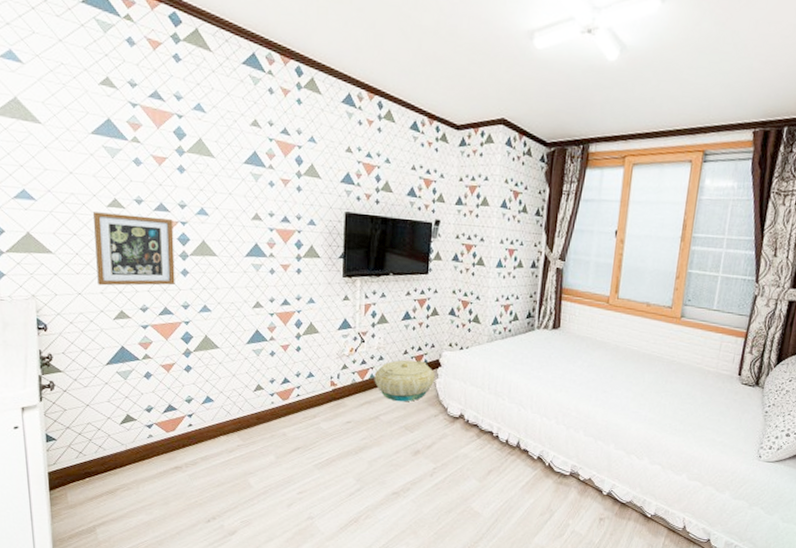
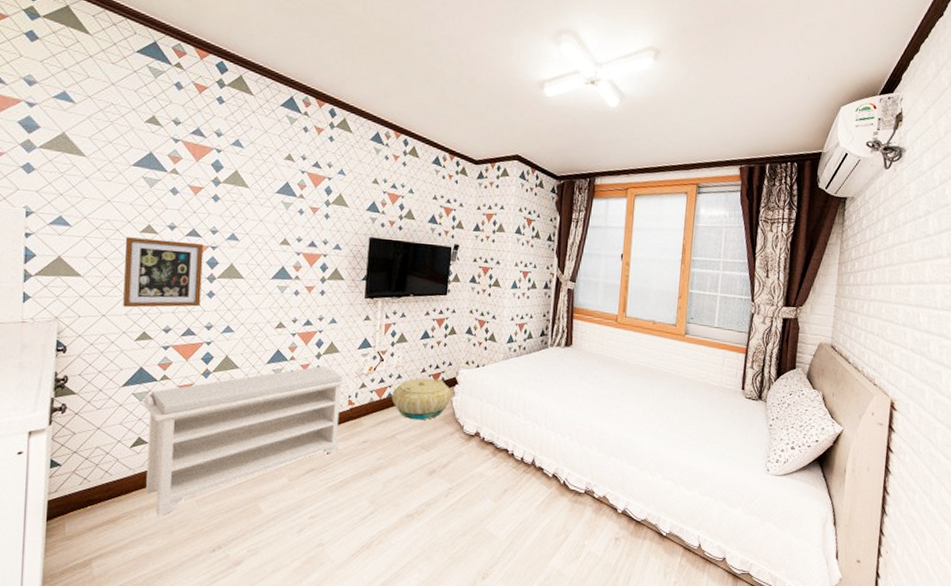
bench: none [127,347,328,489] -> present [143,366,347,516]

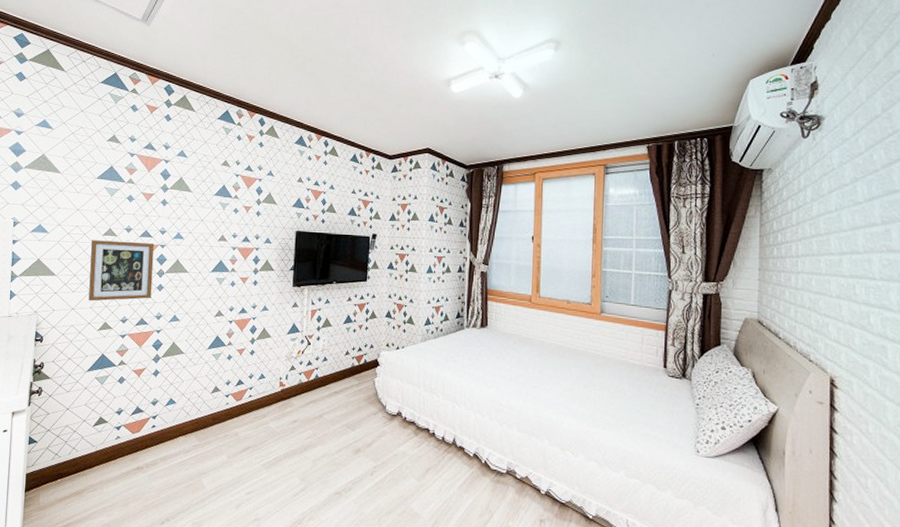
bench: present [143,366,347,516] -> none [104,350,278,490]
basket: present [391,378,452,420] -> none [318,360,375,401]

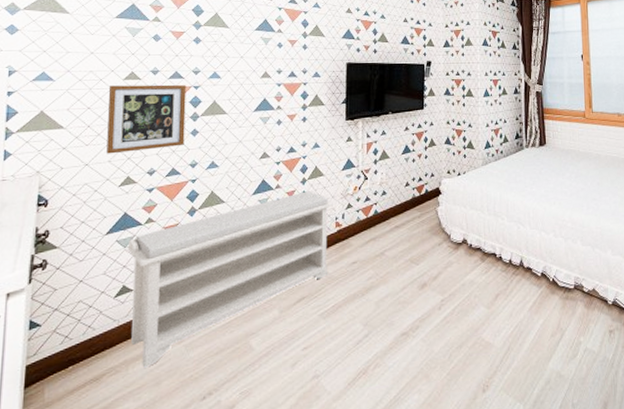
bench: none [104,350,278,490] -> present [127,191,333,368]

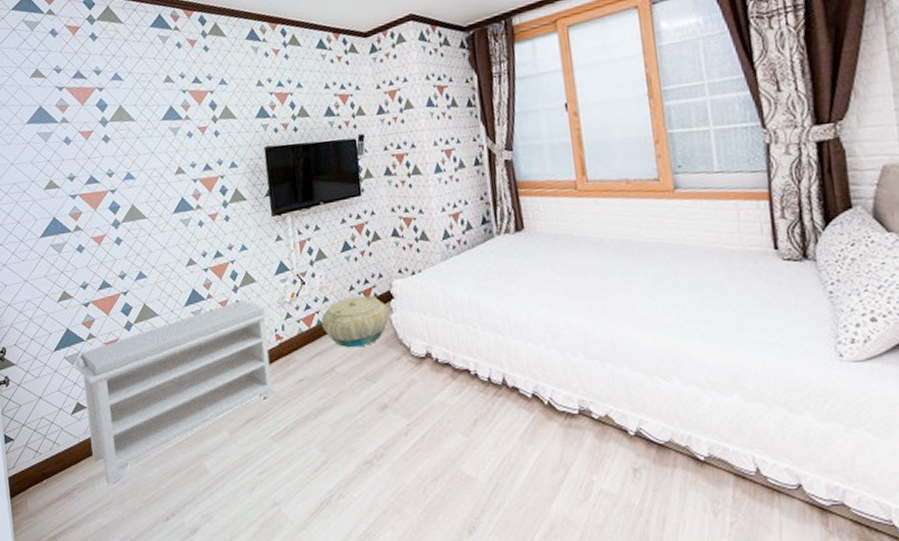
picture frame: present [106,84,187,154] -> none [32,190,111,269]
basket: none [378,191,437,235] -> present [321,295,390,348]

